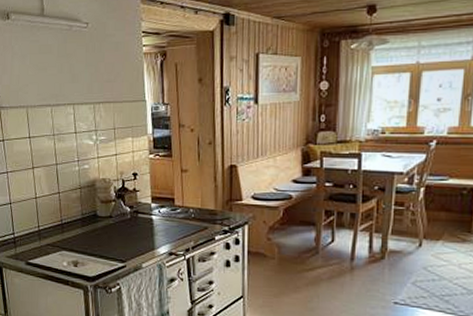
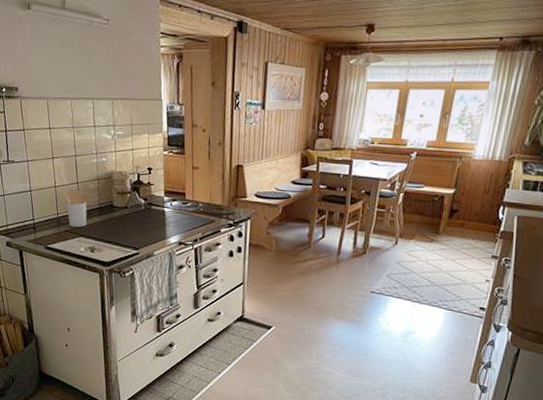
utensil holder: none [44,199,71,240] -> present [63,189,89,227]

